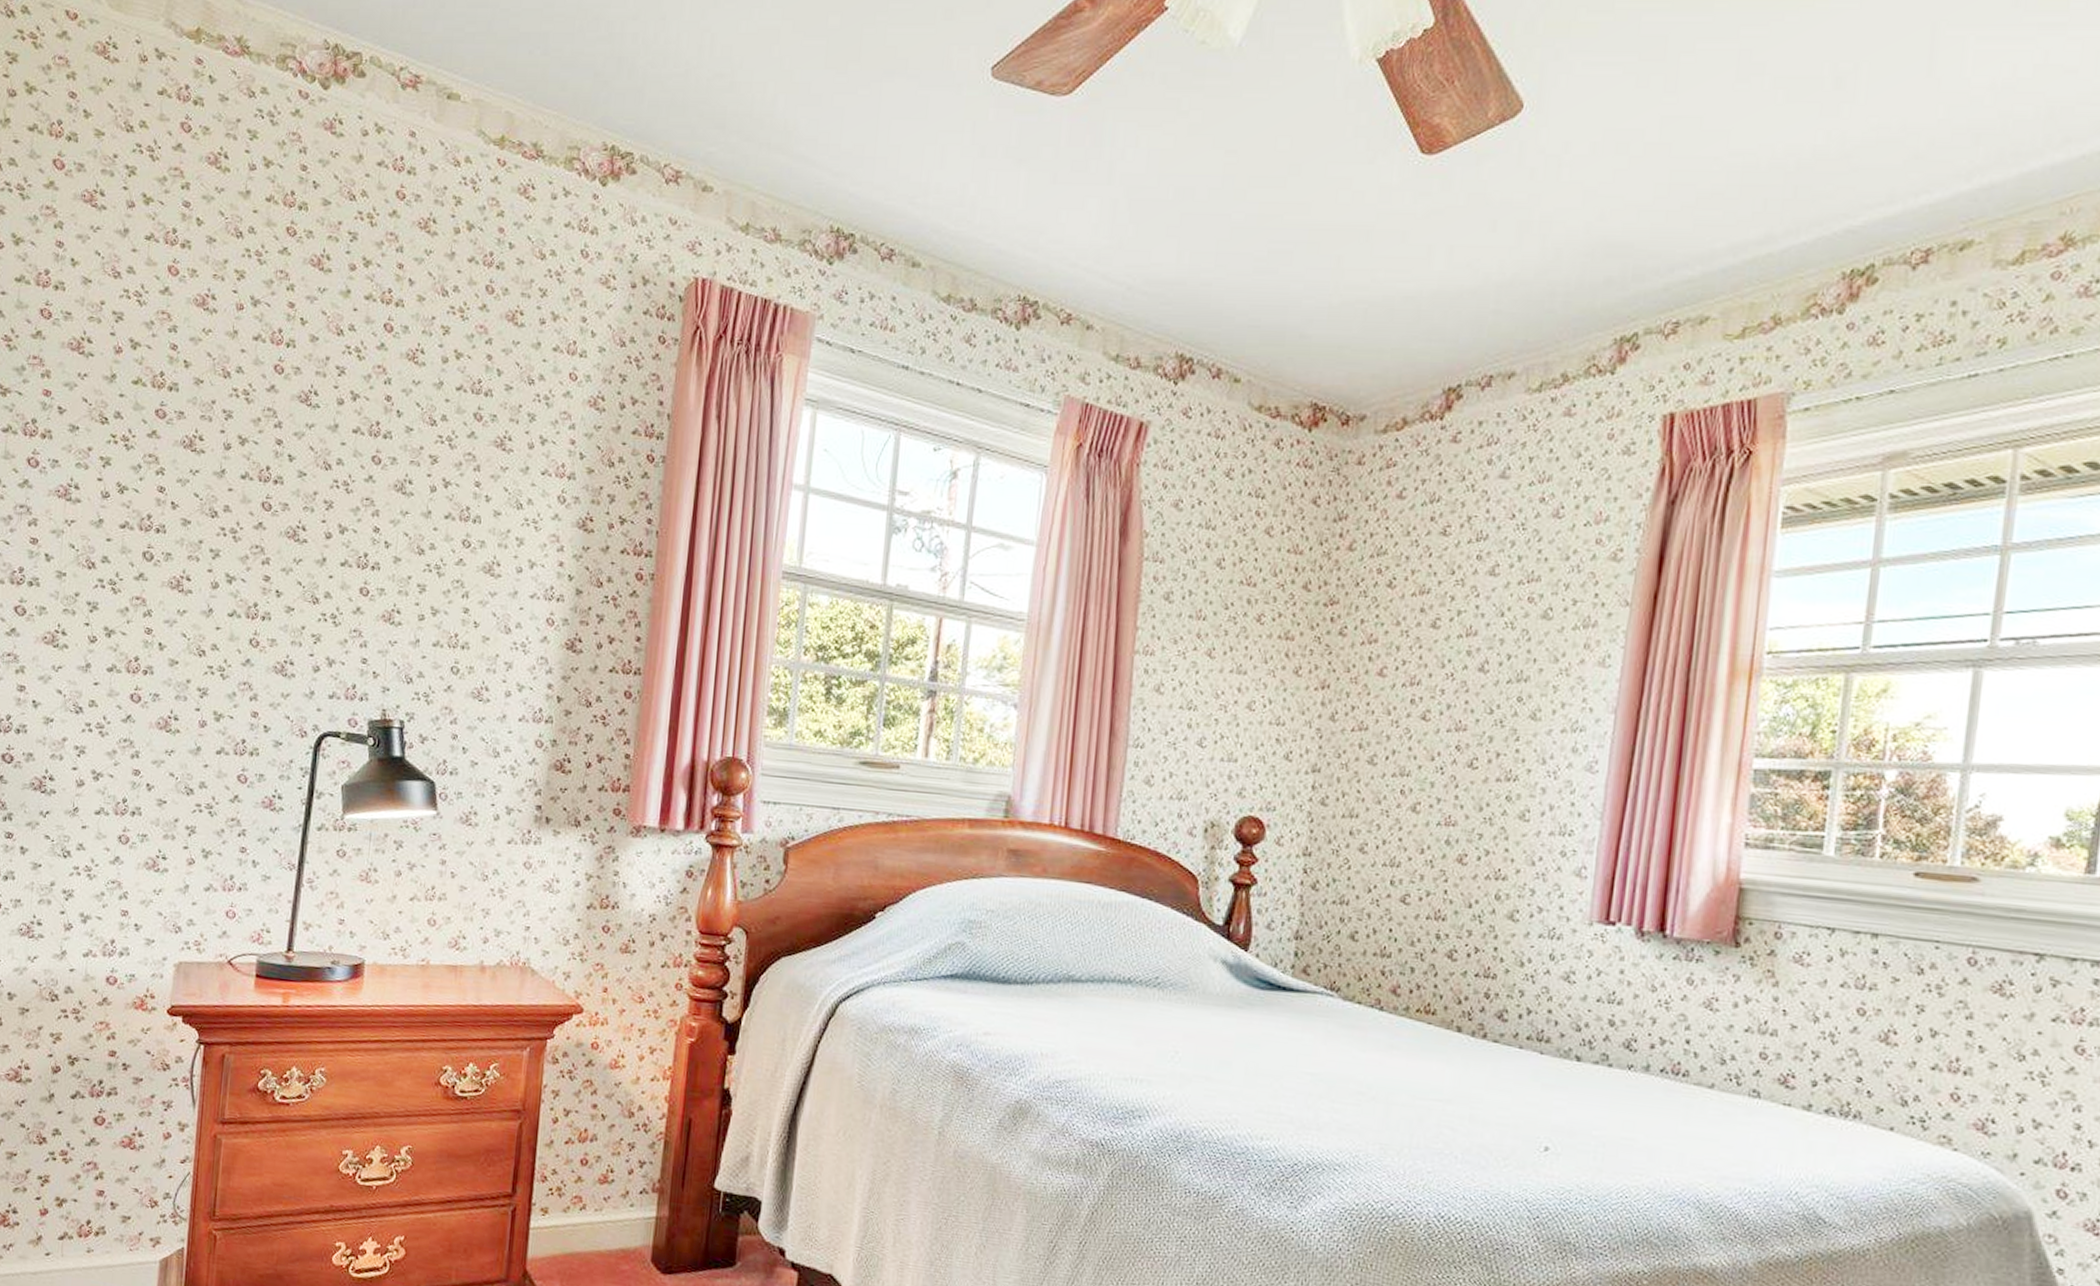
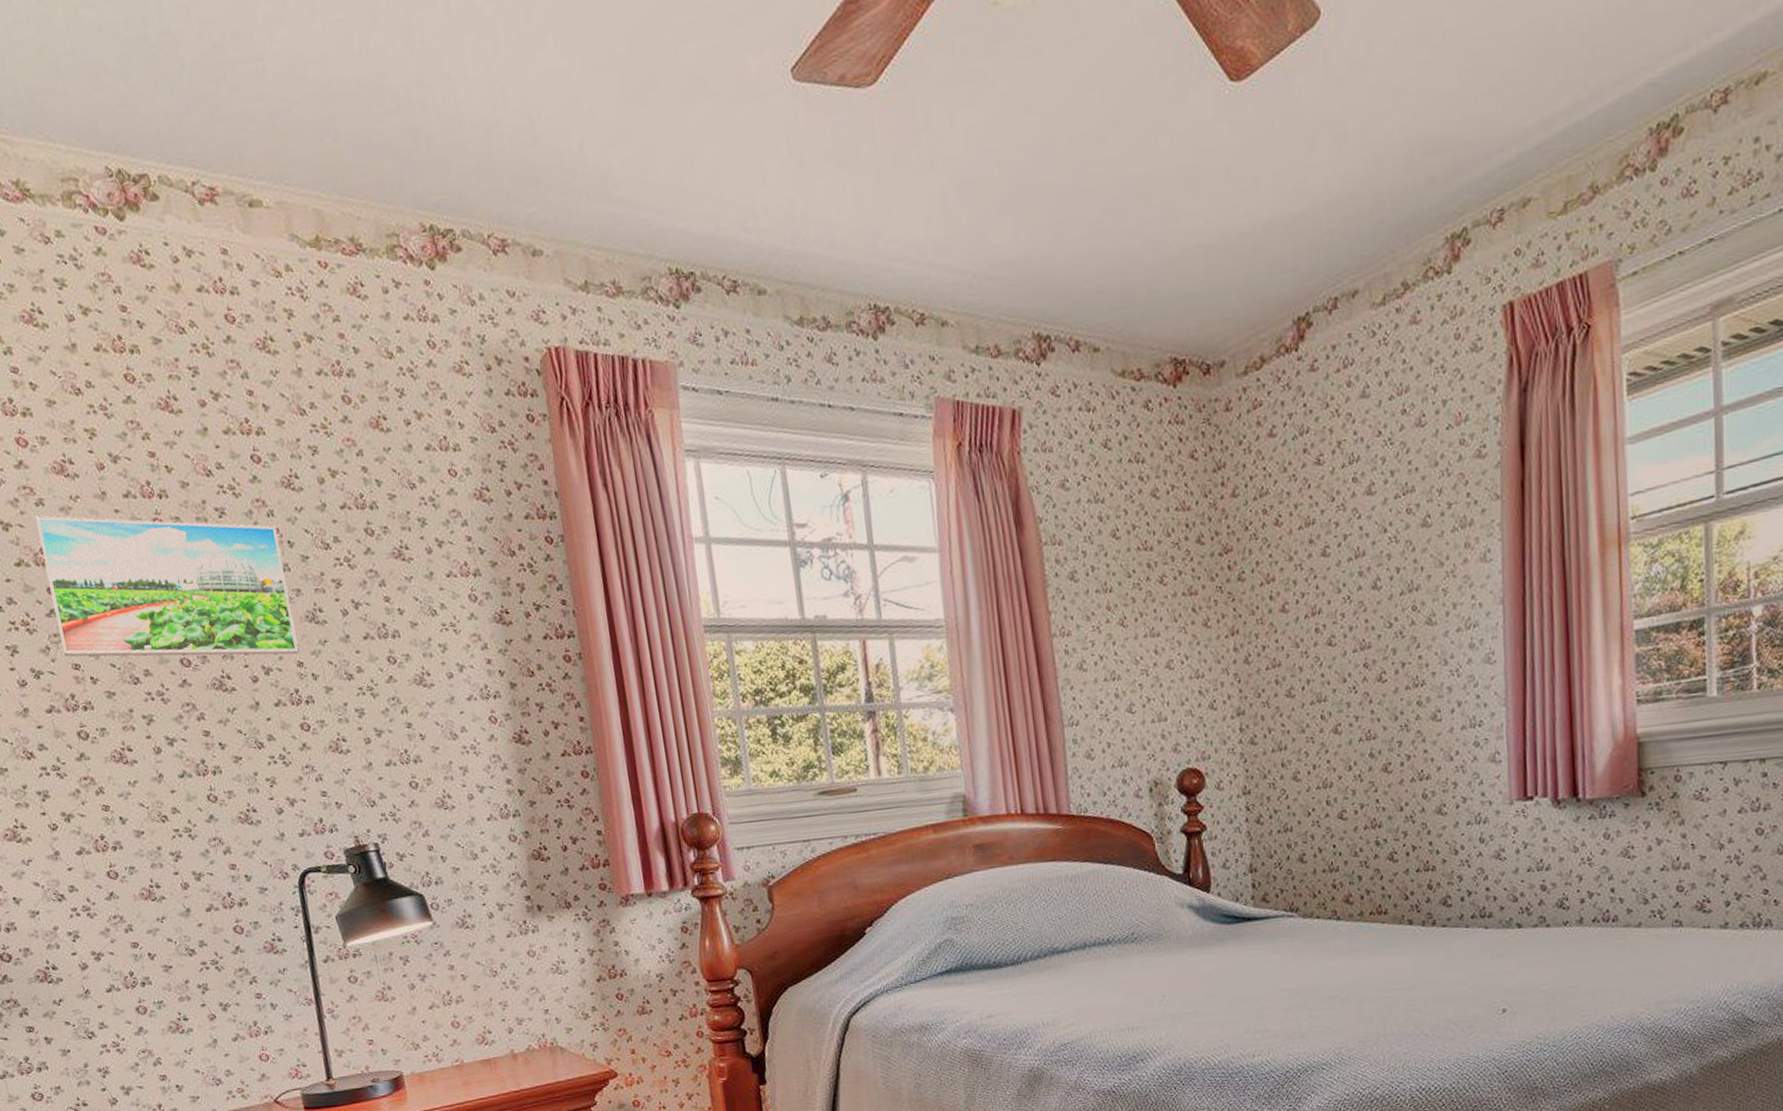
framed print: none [153,341,390,520] -> present [35,516,299,657]

